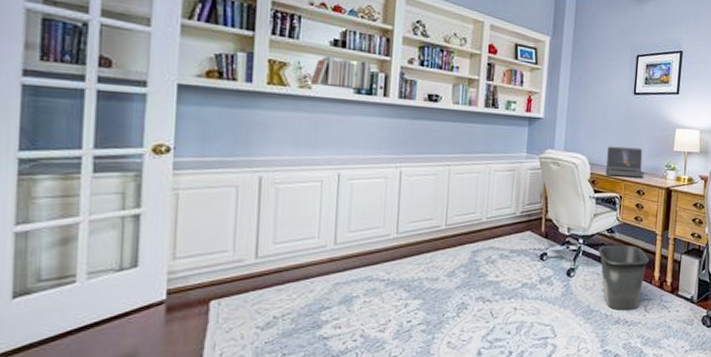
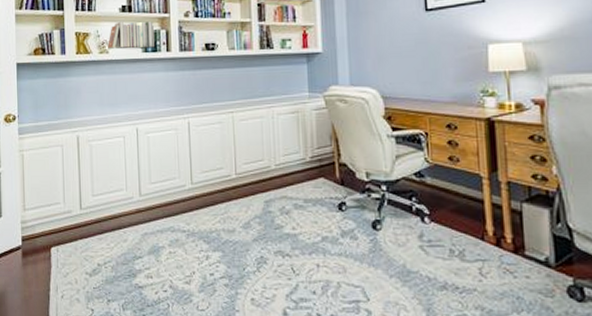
waste bin: present [598,245,649,310] -> none [407,192,476,273]
laptop computer: present [606,146,644,179] -> none [400,73,453,111]

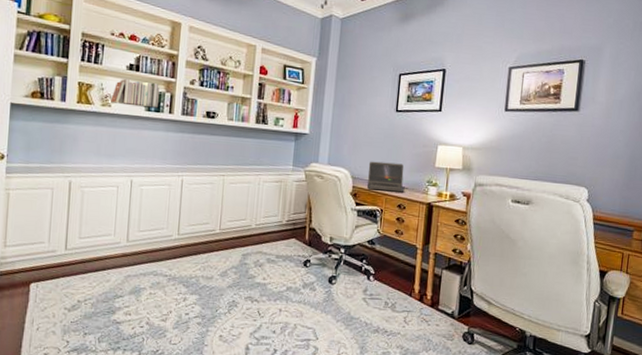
laptop computer: none [400,73,453,111] -> present [367,161,405,194]

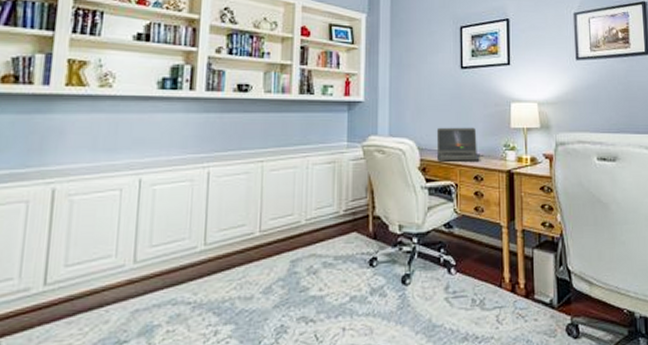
books: present [111,78,160,108] -> none [112,50,177,85]

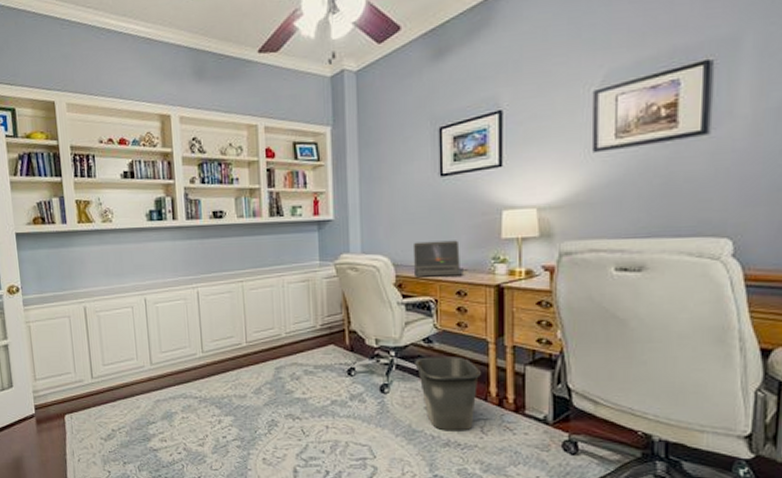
waste bin: none [436,242,496,324] -> present [415,357,481,431]

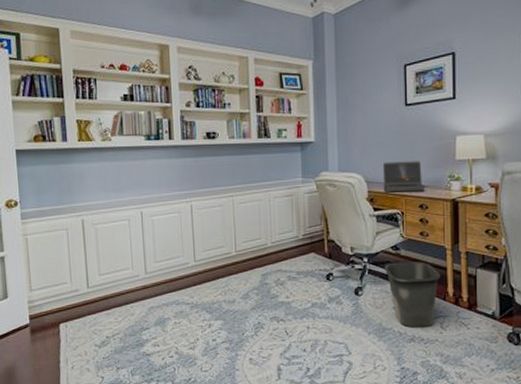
books: none [110,188,160,218] -> present [110,109,157,137]

